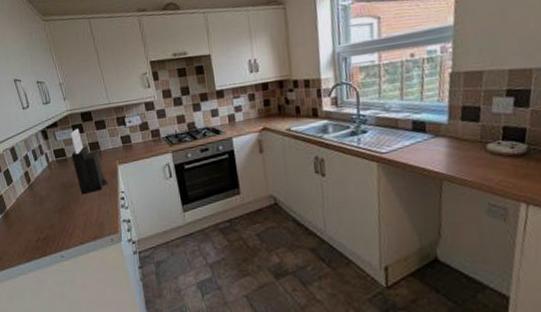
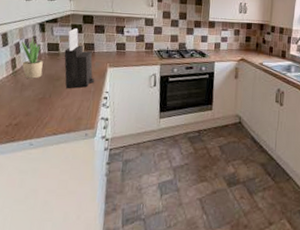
potted plant: none [30,146,56,190] -> present [21,37,43,79]

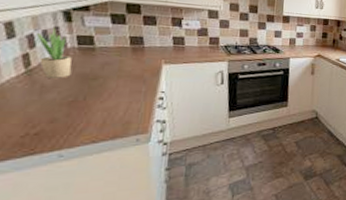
knife block: present [64,28,94,89] -> none [101,18,145,89]

